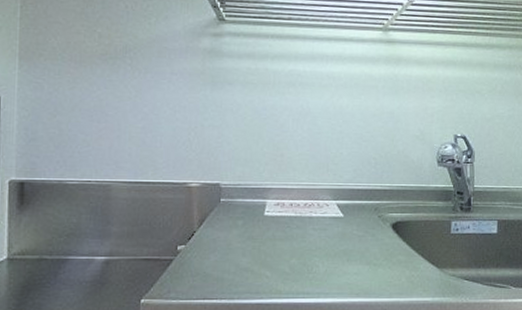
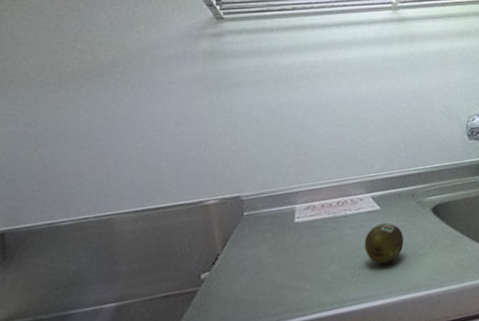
fruit: none [324,230,361,267] -> present [364,223,404,265]

